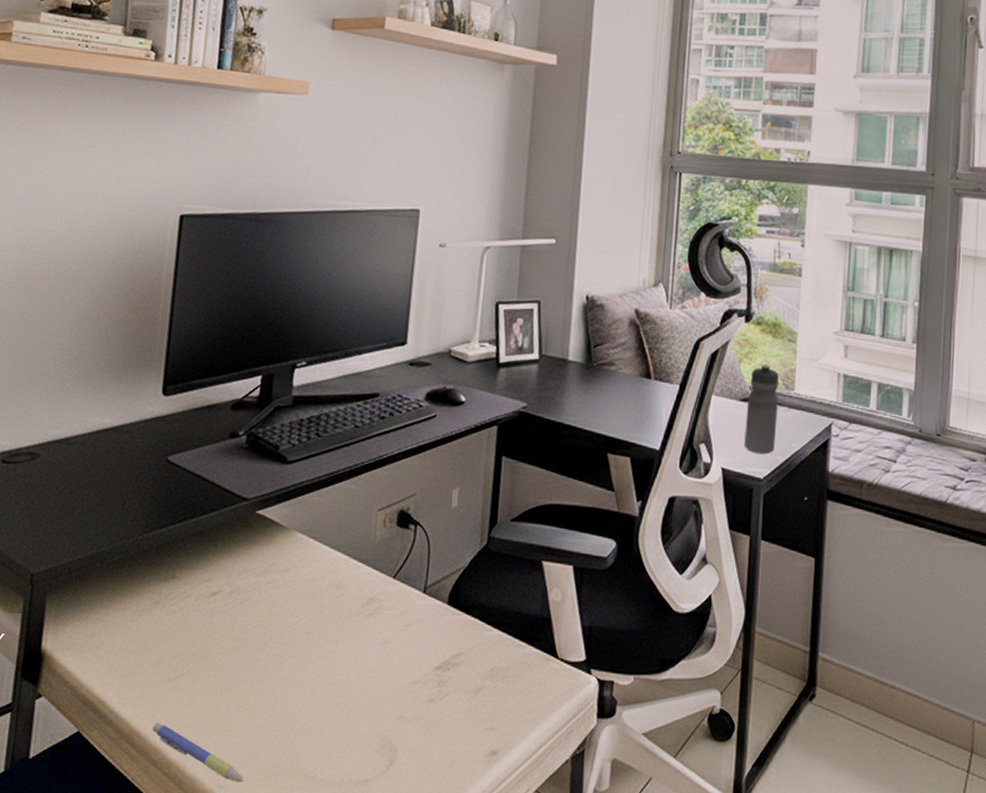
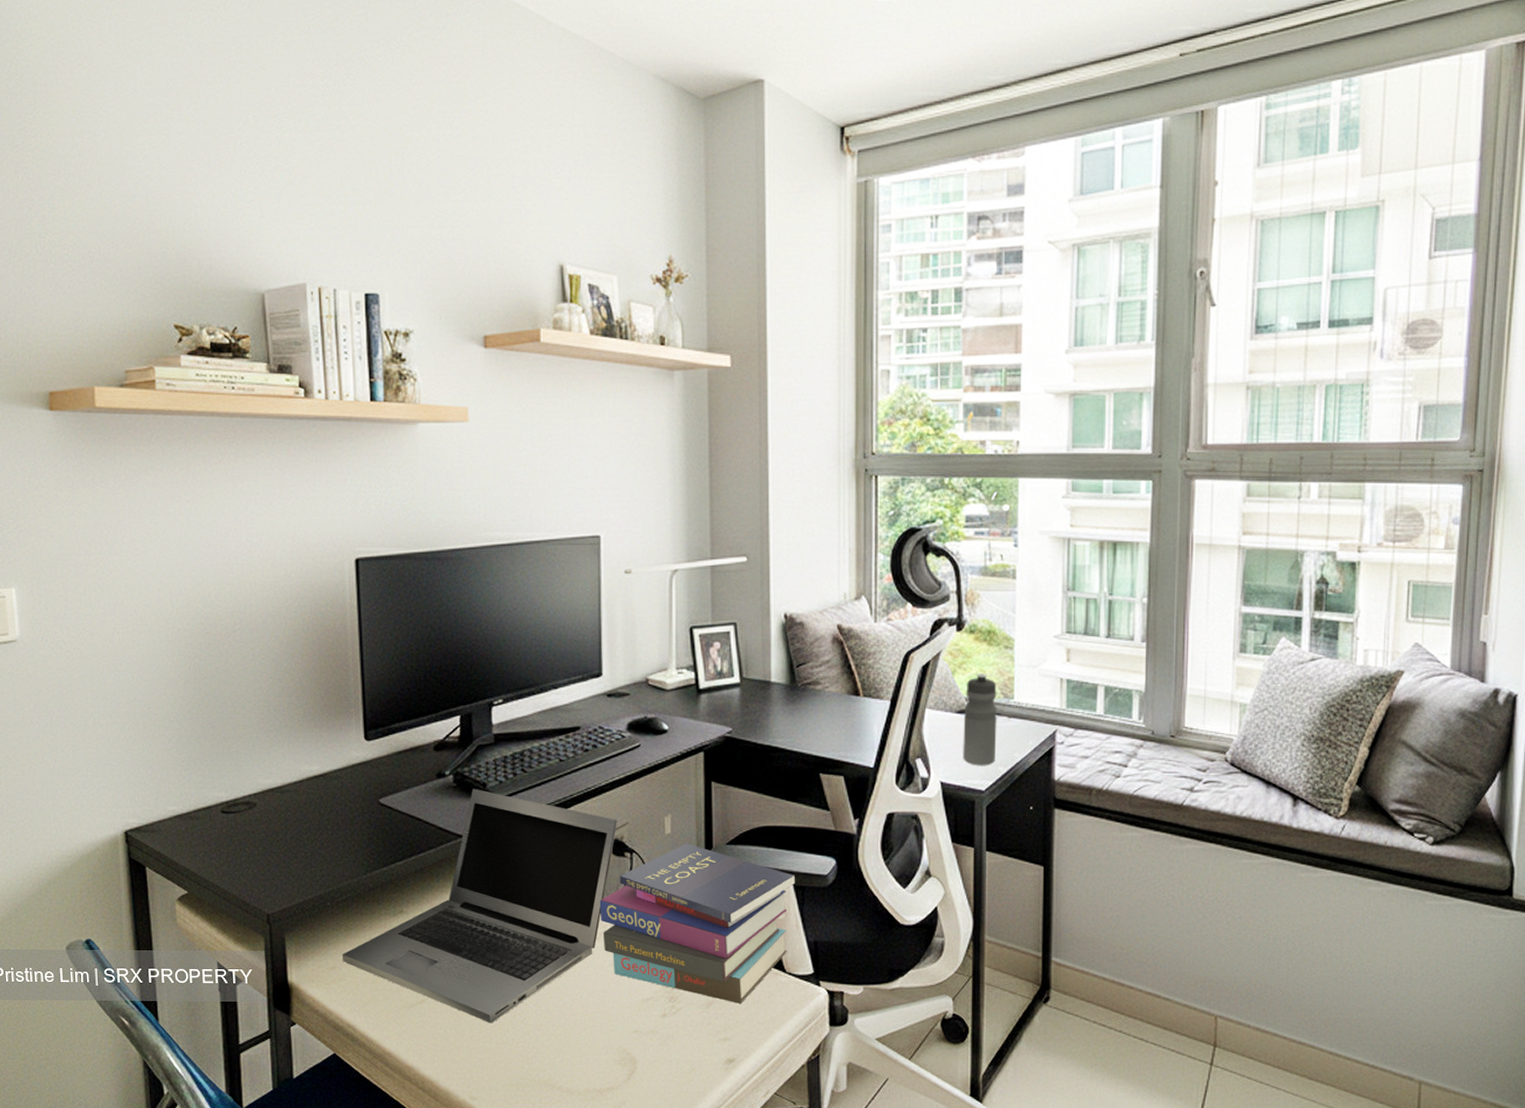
laptop: none [103,451,406,703] -> present [341,789,618,1024]
pen: present [152,723,244,783] -> none [402,1044,495,1094]
books: none [377,518,575,690] -> present [599,843,795,1003]

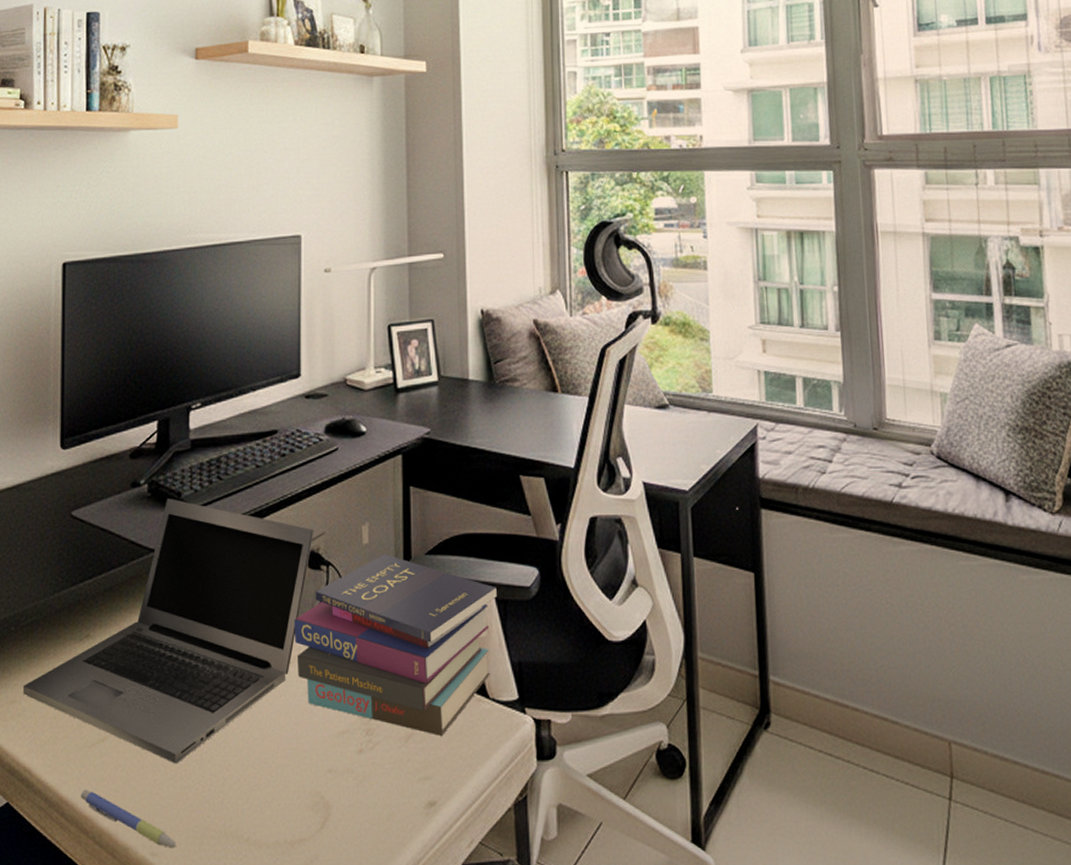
pen: none [402,1044,495,1094] -> present [80,789,177,849]
water bottle: present [963,674,997,766] -> none [663,367,698,465]

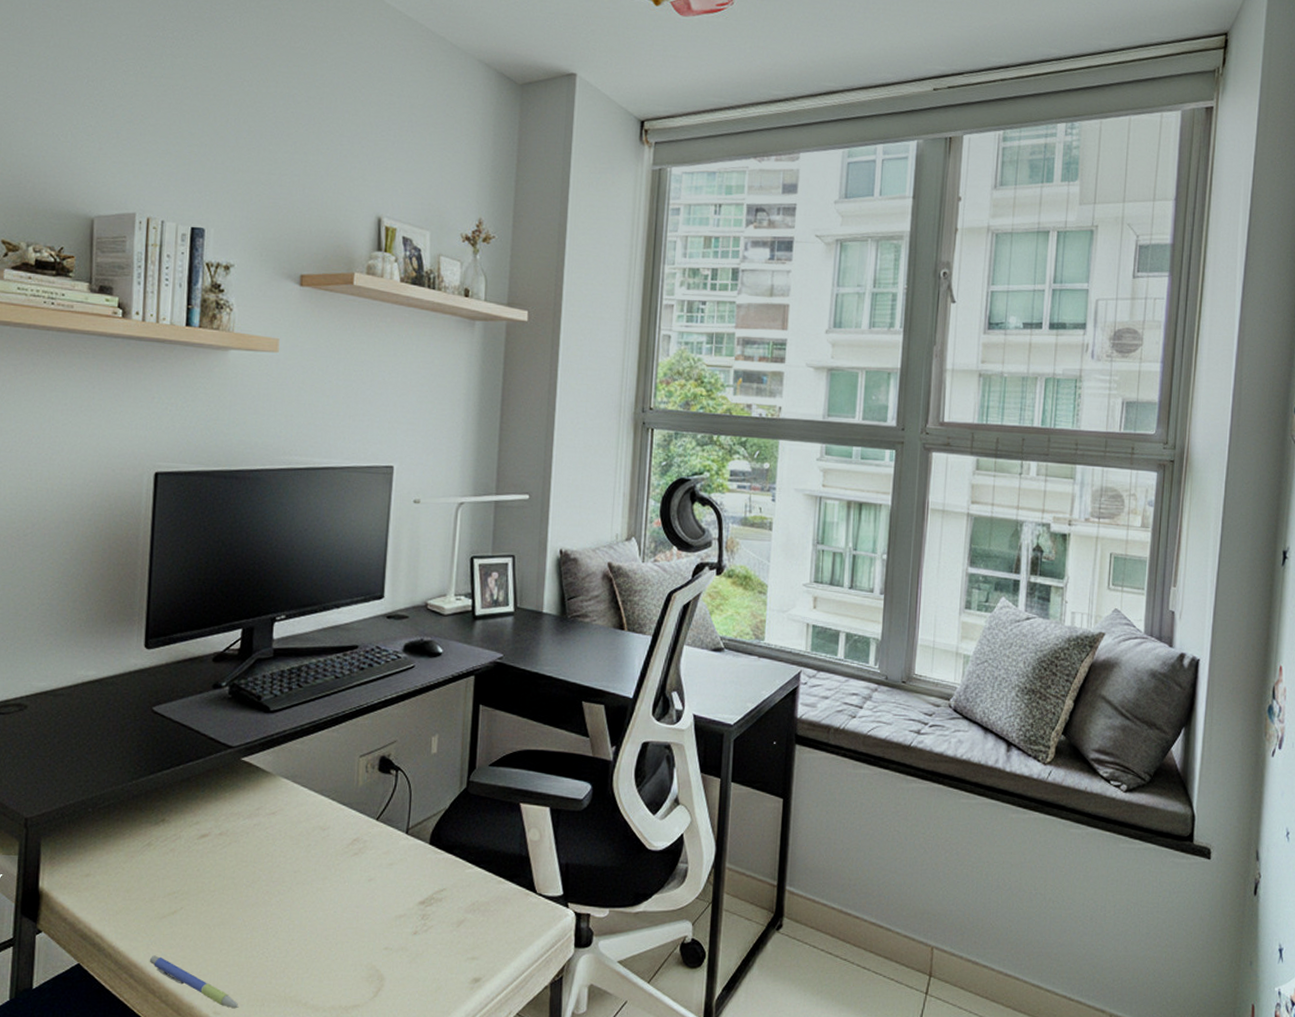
laptop: present [22,499,314,764] -> none [97,701,387,937]
books: present [294,554,497,736] -> none [361,763,552,923]

